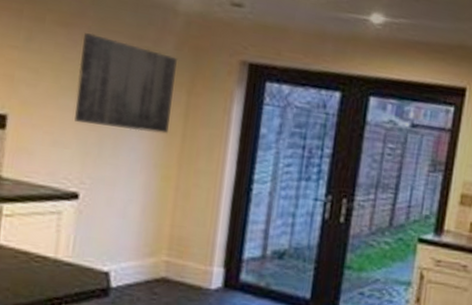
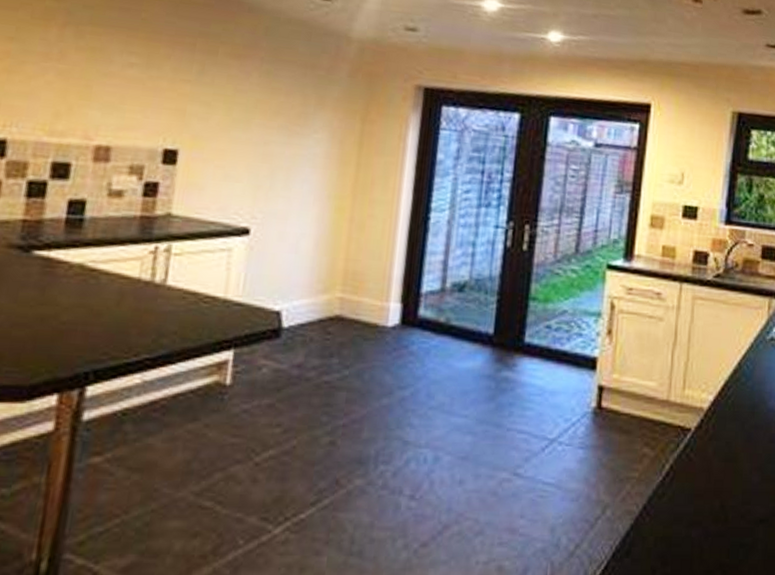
wall art: present [74,33,179,134] -> none [246,63,352,163]

